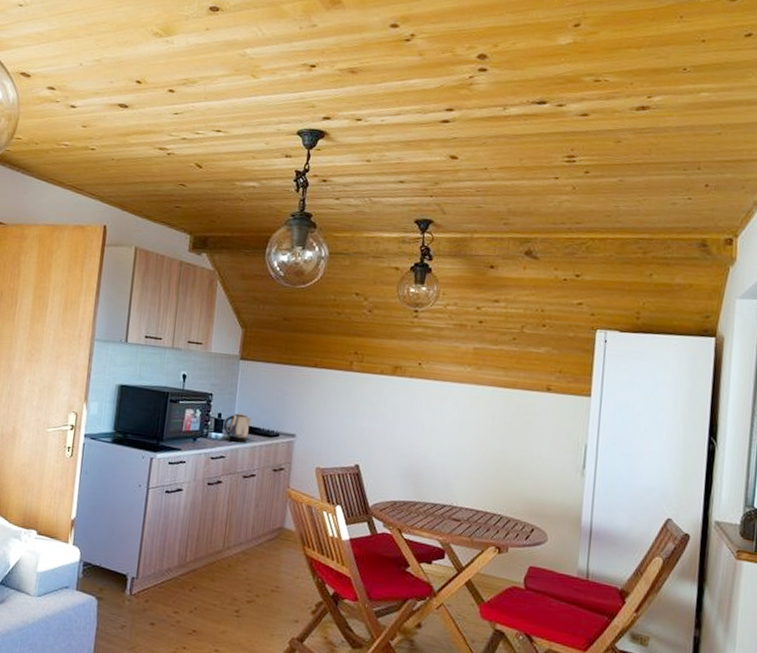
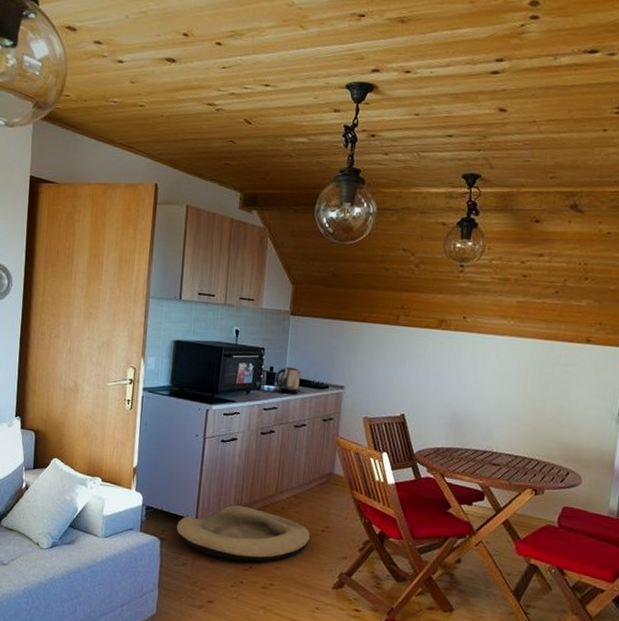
dog bed: none [115,561,259,626] -> present [176,504,311,562]

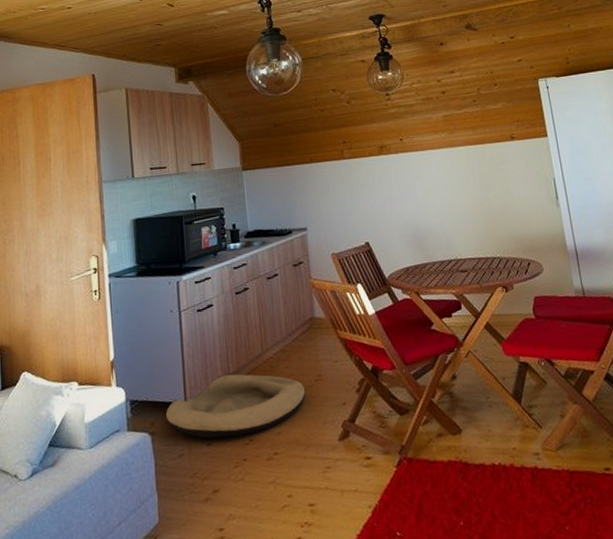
kettle: present [275,366,302,396] -> none [239,220,264,249]

